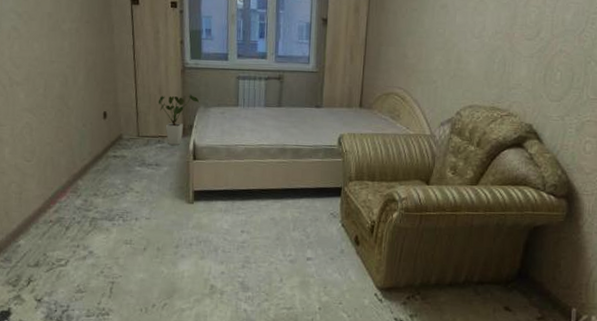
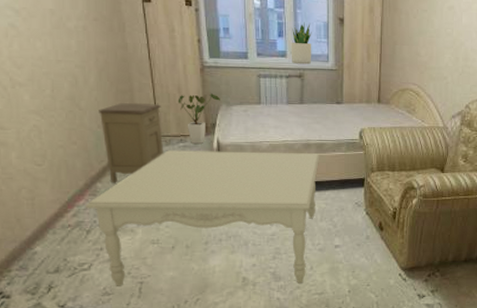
coffee table: none [66,151,296,296] -> present [85,150,320,286]
nightstand: none [84,103,146,181] -> present [99,103,168,182]
planter: none [271,23,294,67] -> present [291,22,312,65]

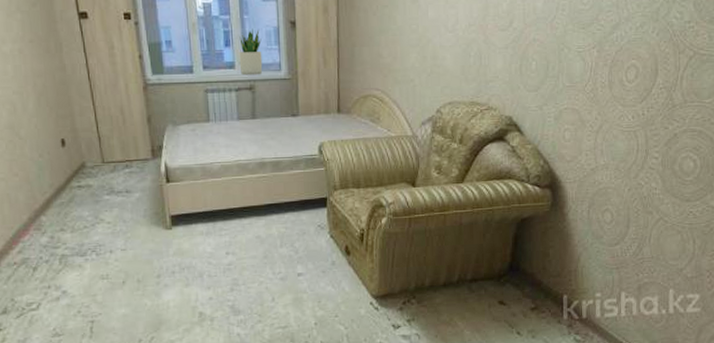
coffee table: present [85,150,320,286] -> none [30,172,277,326]
nightstand: present [99,103,168,182] -> none [39,128,113,215]
house plant: present [177,92,220,144] -> none [121,112,166,169]

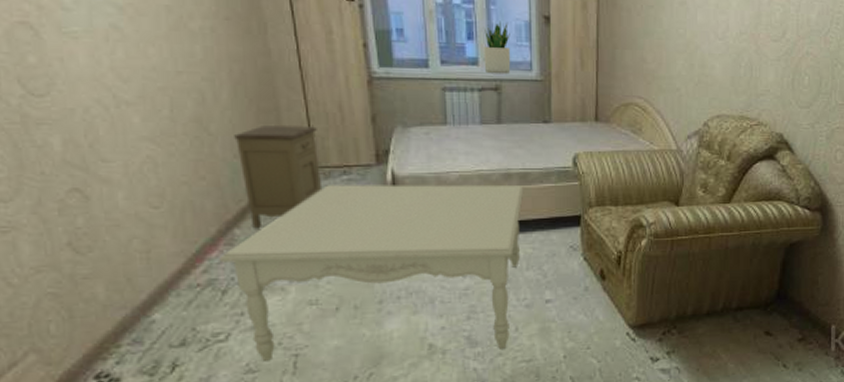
coffee table: none [30,172,277,326] -> present [219,184,524,361]
nightstand: none [39,128,113,215] -> present [234,126,327,228]

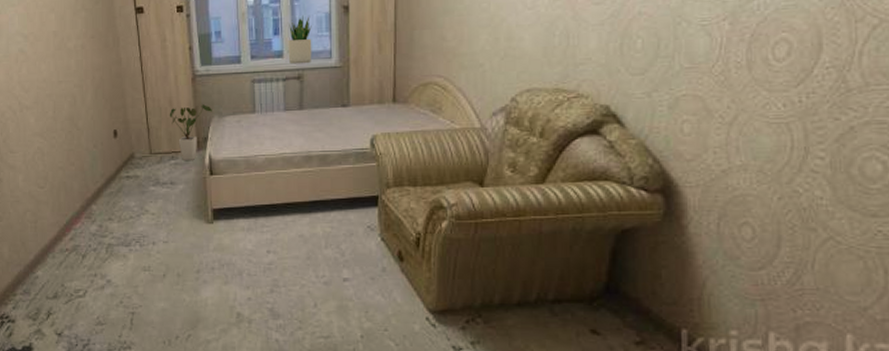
coffee table: present [219,184,524,361] -> none [81,166,324,323]
nightstand: present [234,126,327,228] -> none [94,119,159,204]
house plant: none [338,110,394,176] -> present [169,103,212,160]

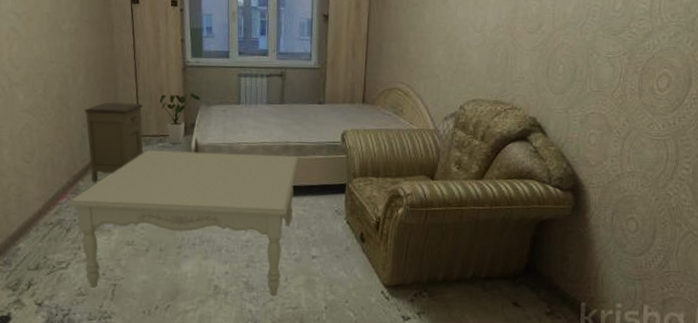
coffee table: none [81,166,324,323] -> present [67,150,299,295]
nightstand: none [94,119,159,204] -> present [85,102,148,181]
planter: present [288,15,312,65] -> none [272,19,295,63]

